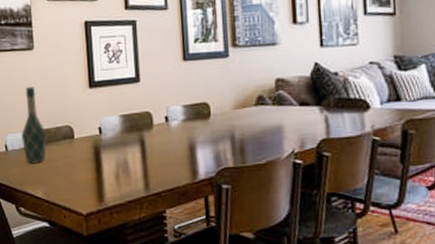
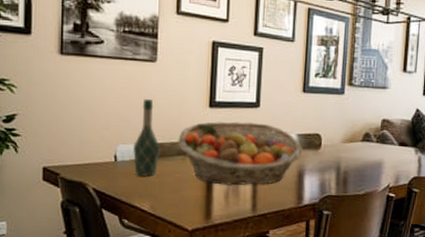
fruit basket: none [62,98,191,166] -> present [178,121,303,186]

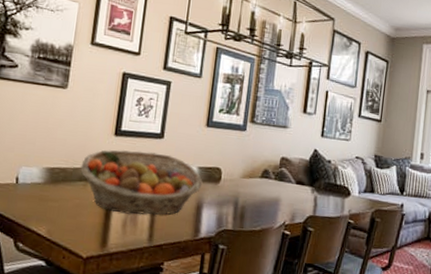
wine bottle: present [132,99,160,177] -> none [34,124,63,201]

